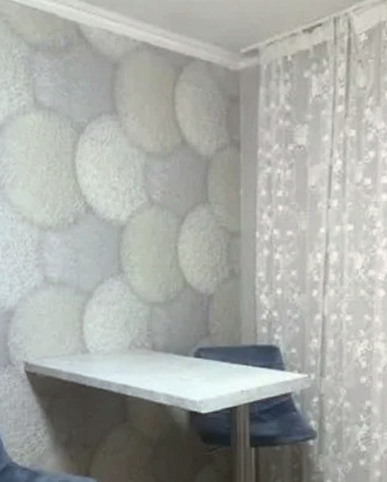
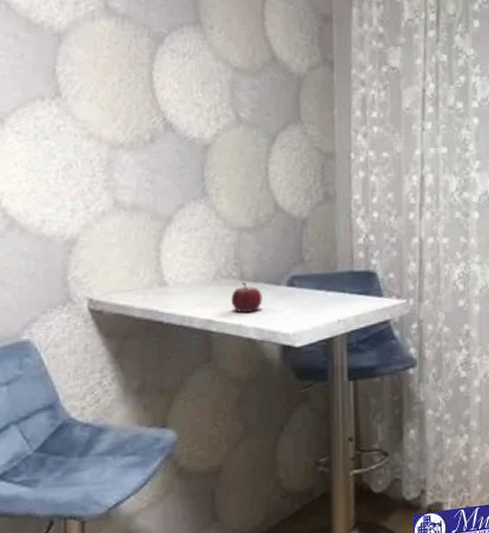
fruit: none [144,352,172,380] -> present [231,282,263,313]

